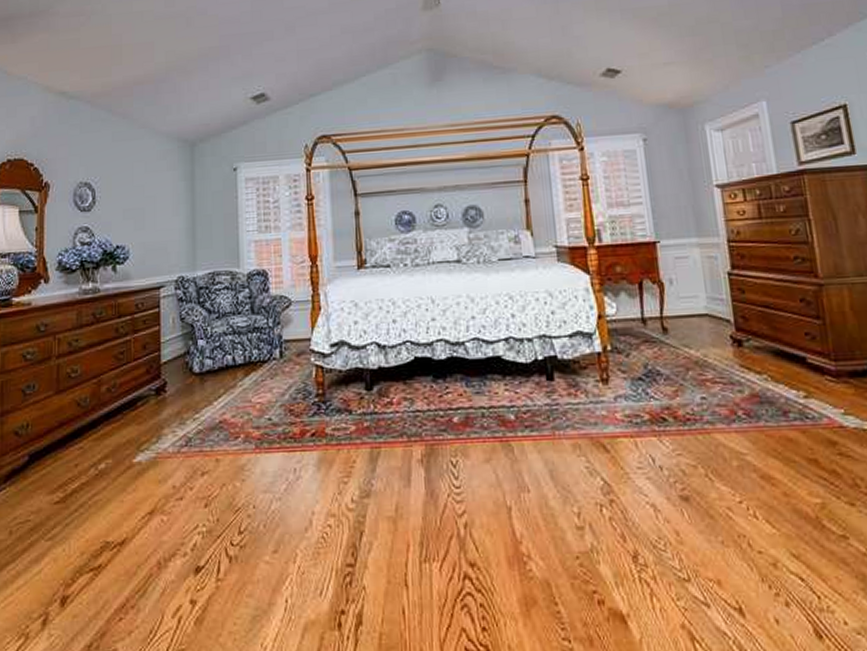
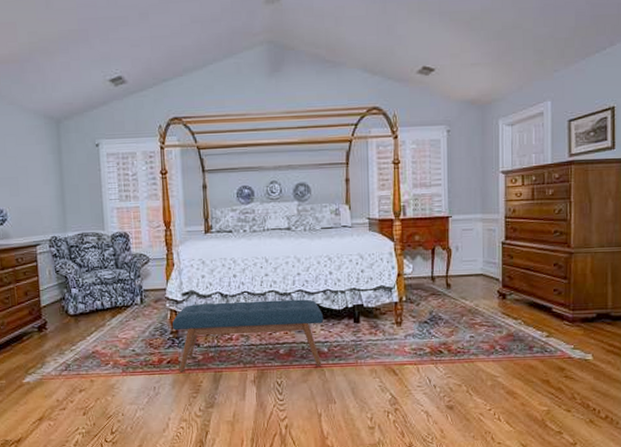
bench: none [318,350,508,449] -> present [172,299,324,373]

